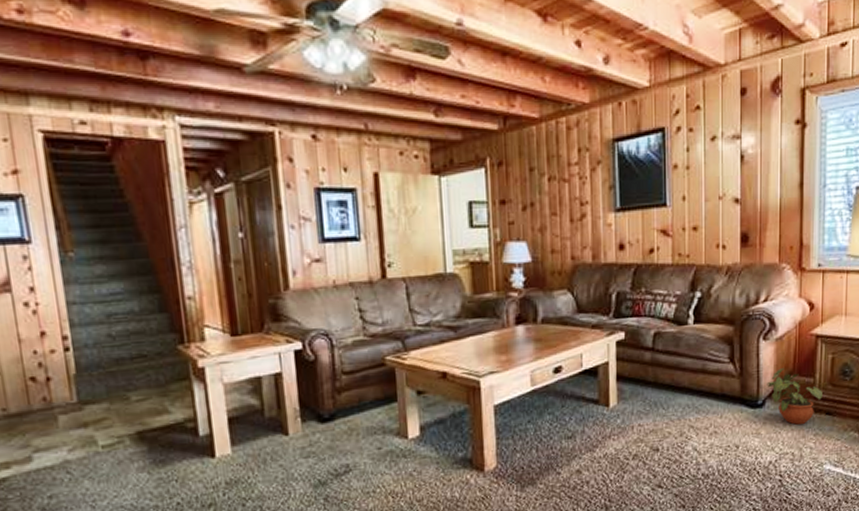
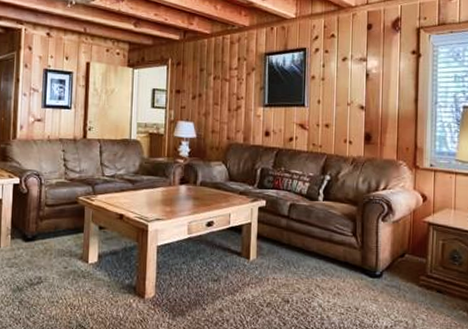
potted plant: present [767,368,822,426] -> none [384,247,434,298]

